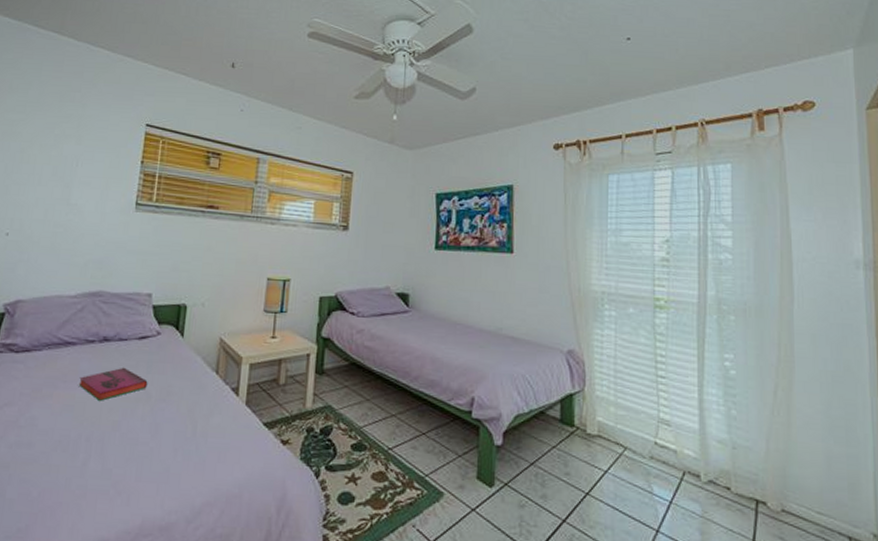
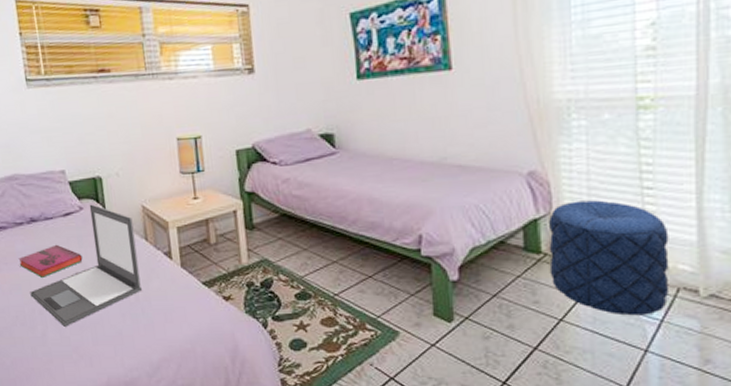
laptop: none [81,330,208,458] -> present [30,204,143,327]
pouf: none [580,381,677,496] -> present [549,200,670,316]

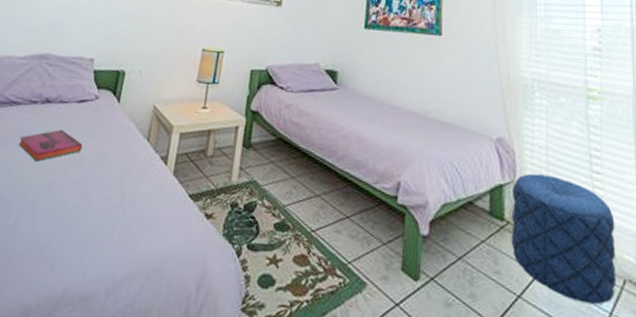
laptop: present [30,204,143,327] -> none [17,95,141,220]

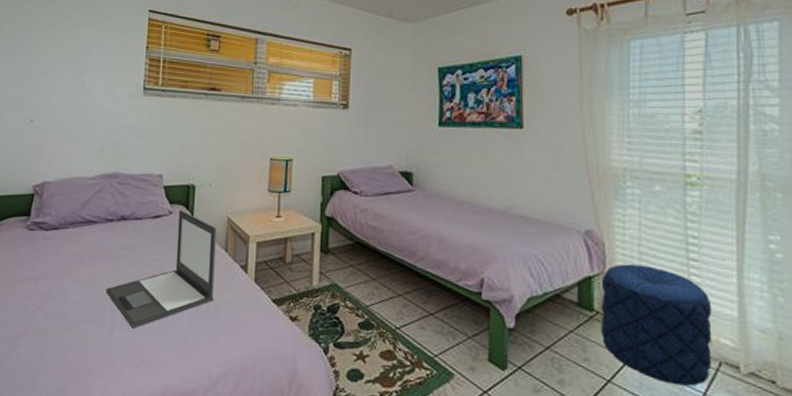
laptop: none [17,95,141,220] -> present [106,210,217,329]
hardback book: present [18,129,83,162] -> none [101,244,163,276]

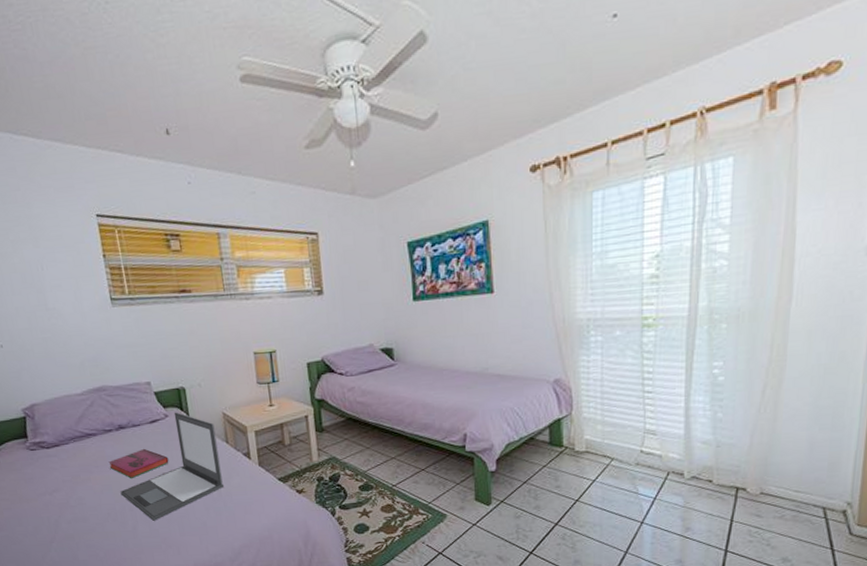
hardback book: none [101,244,163,276] -> present [108,448,169,478]
pouf: present [600,264,712,386] -> none [569,402,663,495]

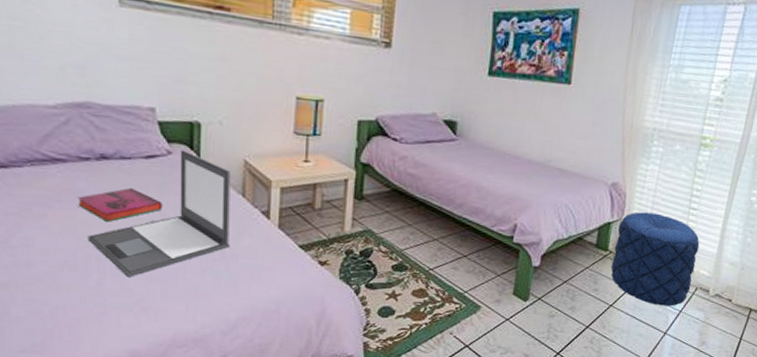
pouf: none [569,402,663,495] -> present [611,212,700,306]

